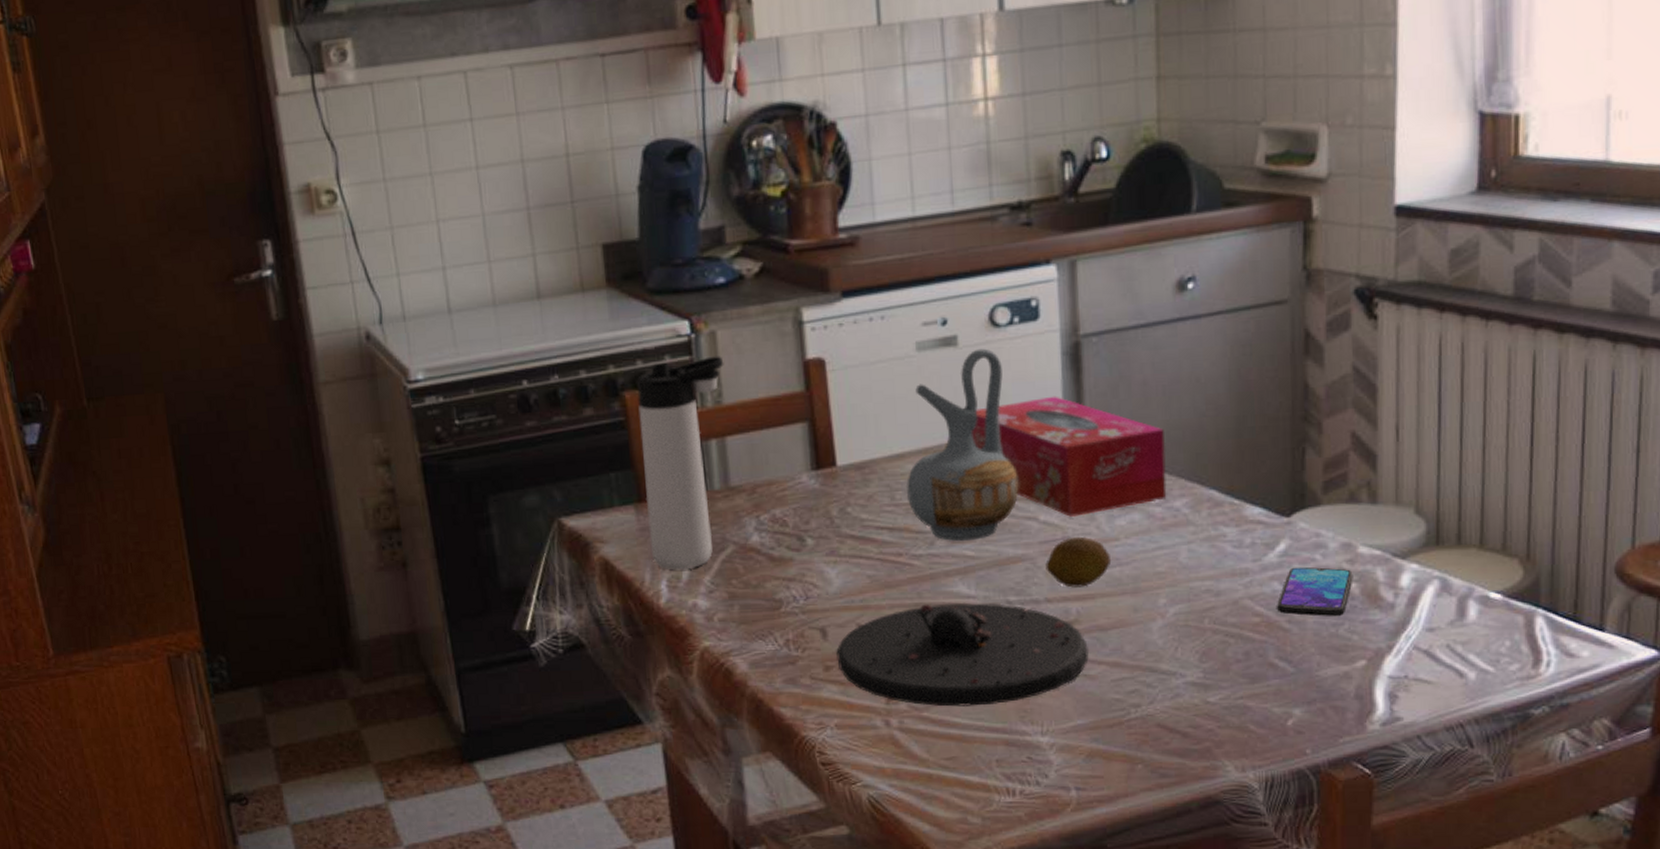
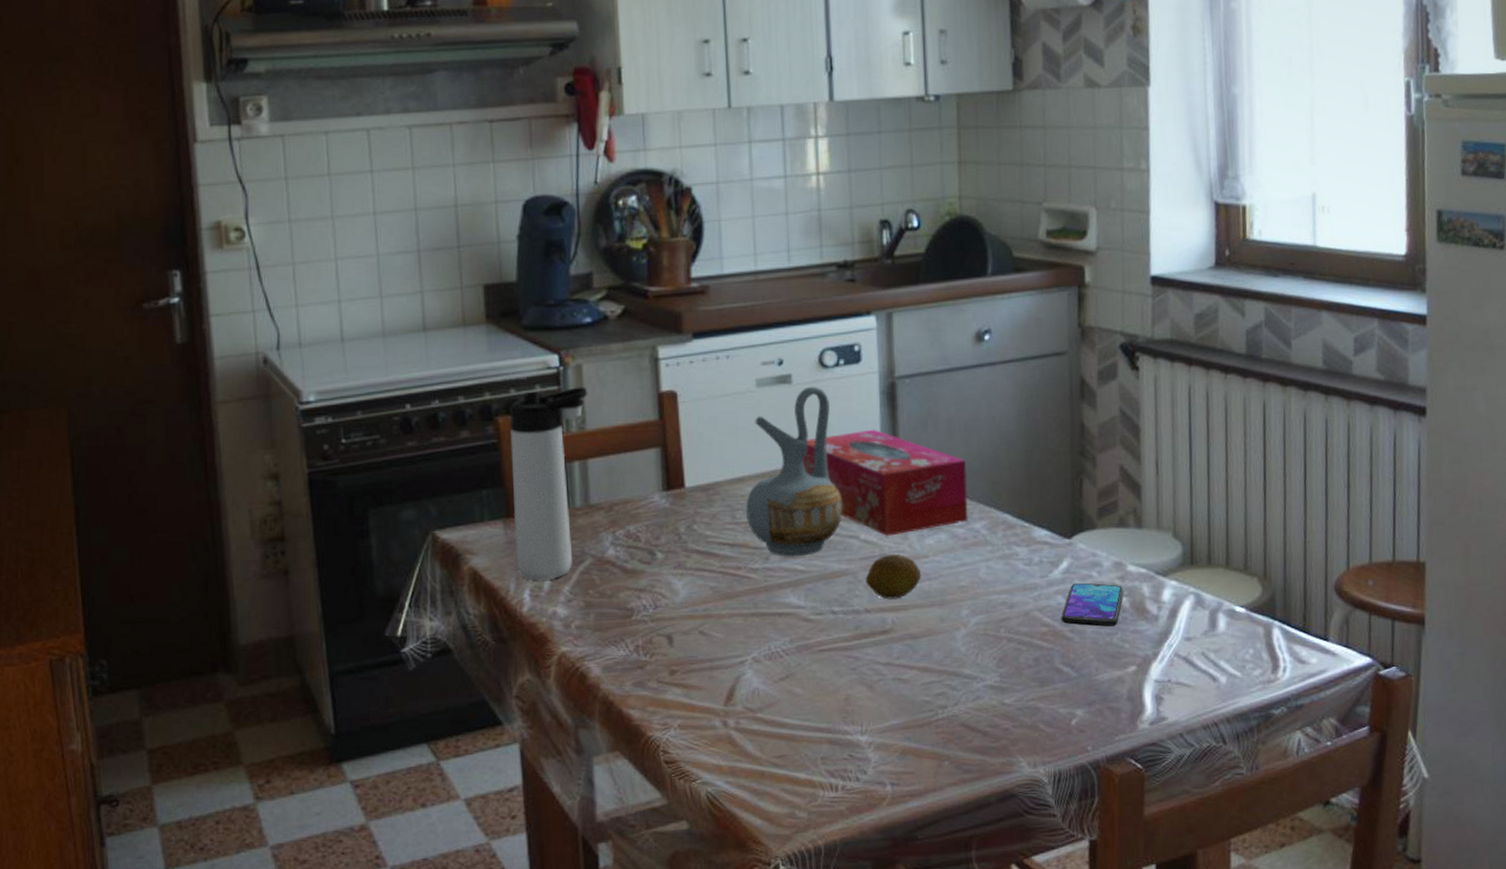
plate: present [836,602,1089,707] -> none [681,612,902,708]

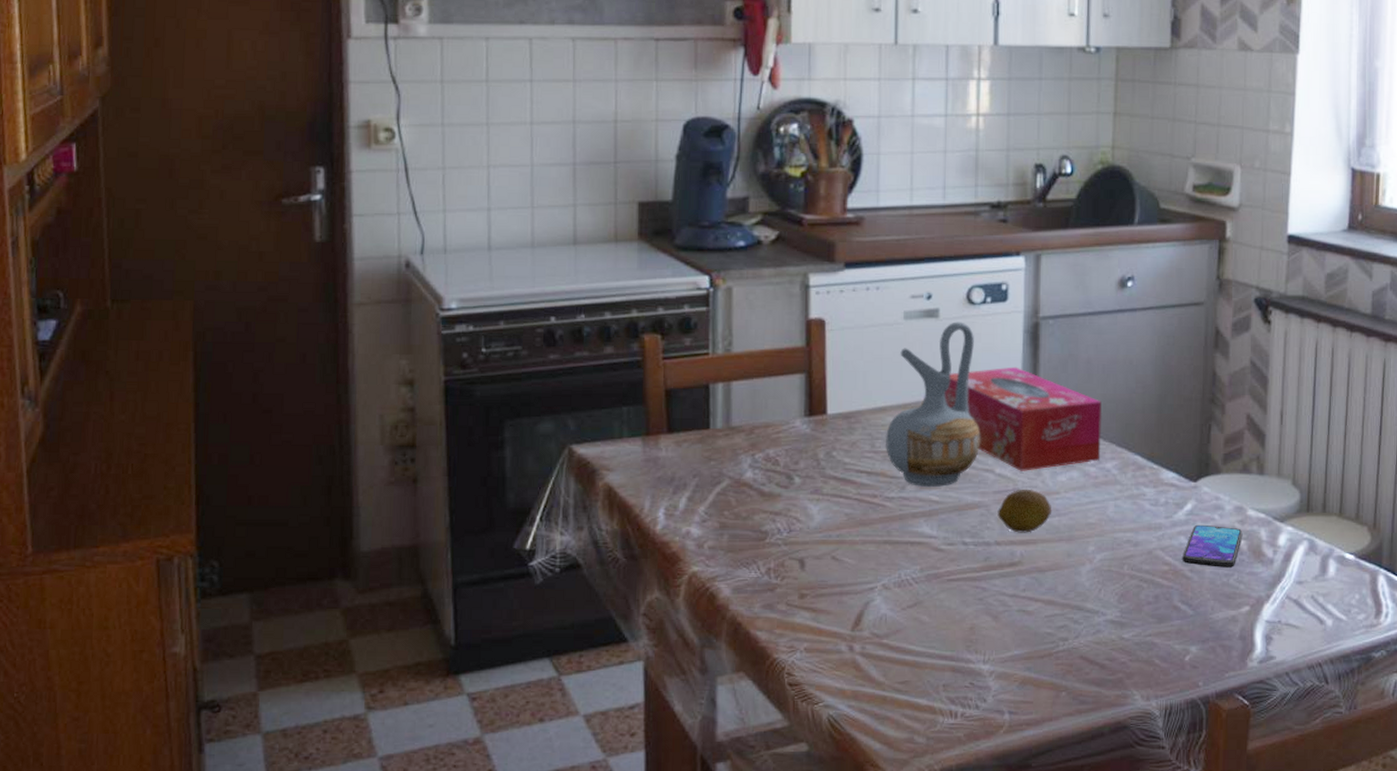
thermos bottle: present [509,387,588,581] -> none [652,309,737,500]

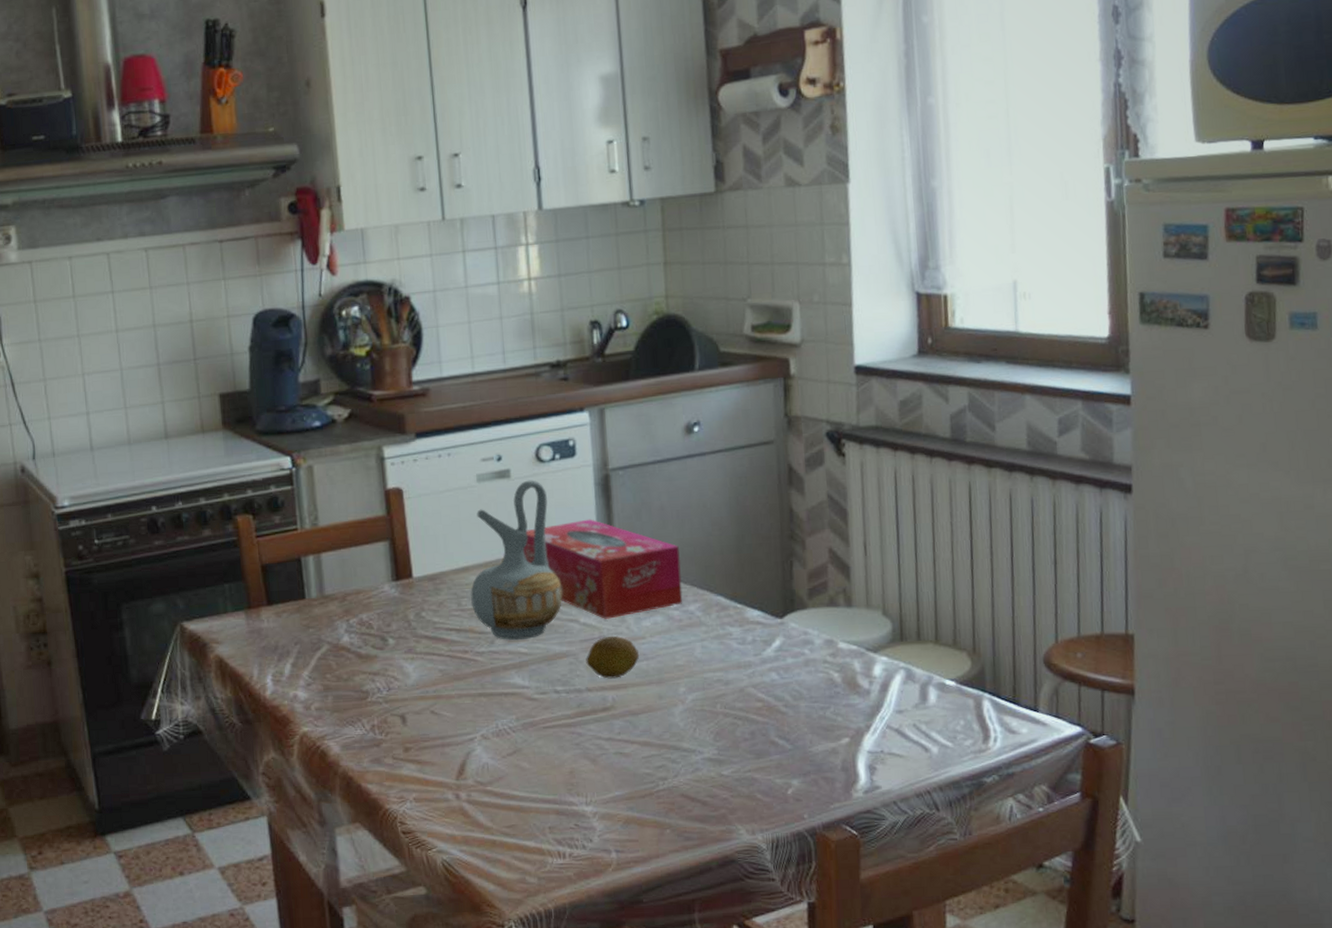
smartphone: present [1182,524,1243,568] -> none [775,659,836,701]

